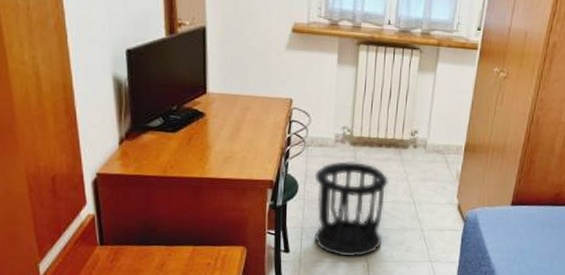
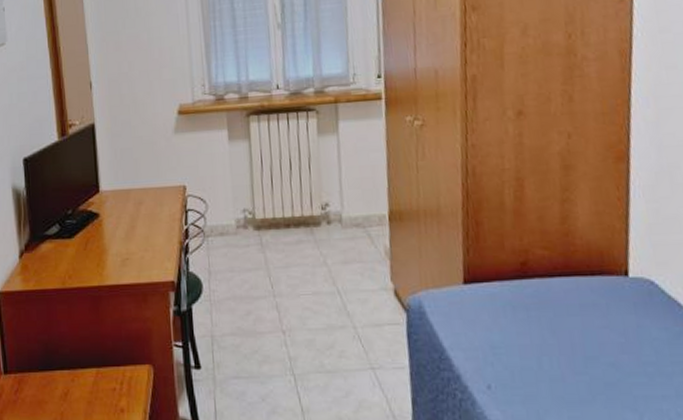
wastebasket: present [314,161,390,257] -> none [219,249,308,370]

